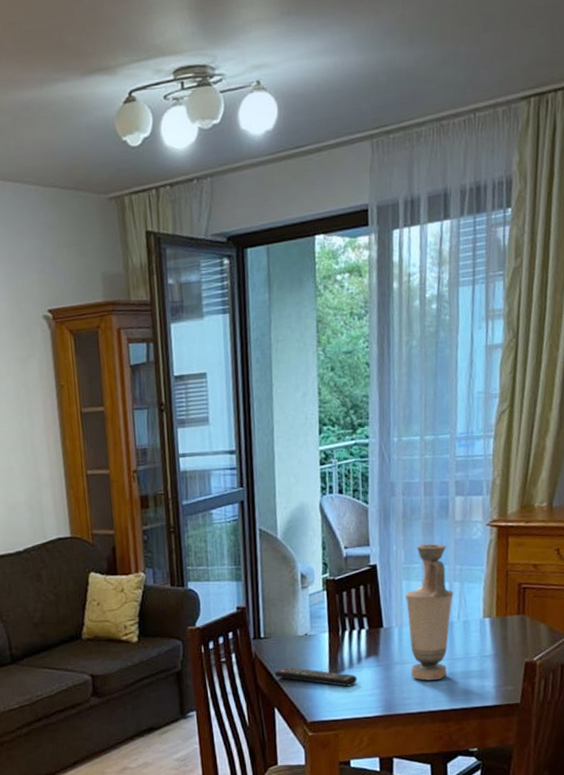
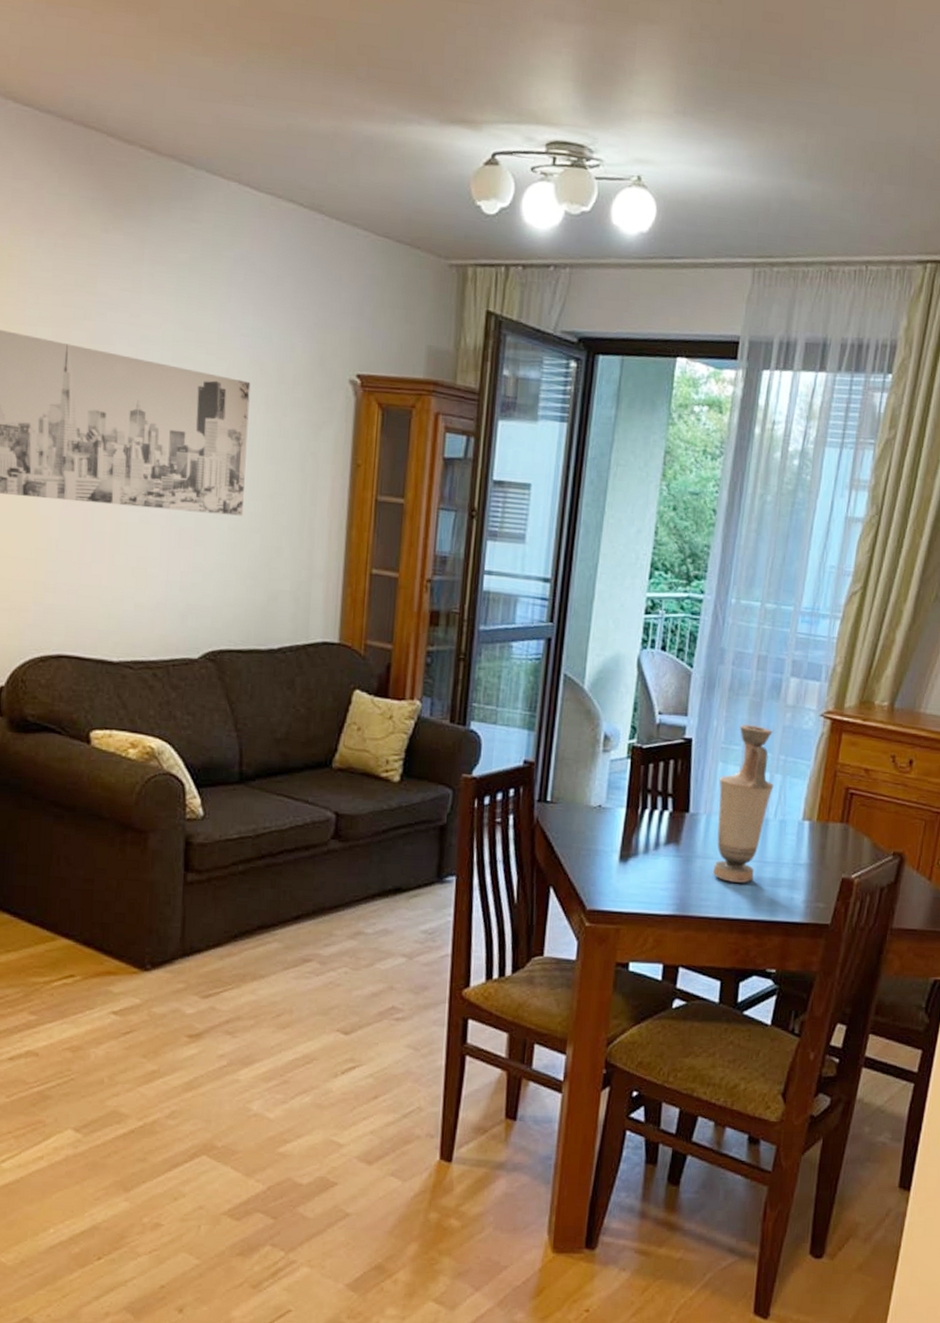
remote control: present [274,667,358,687] -> none [556,841,652,875]

